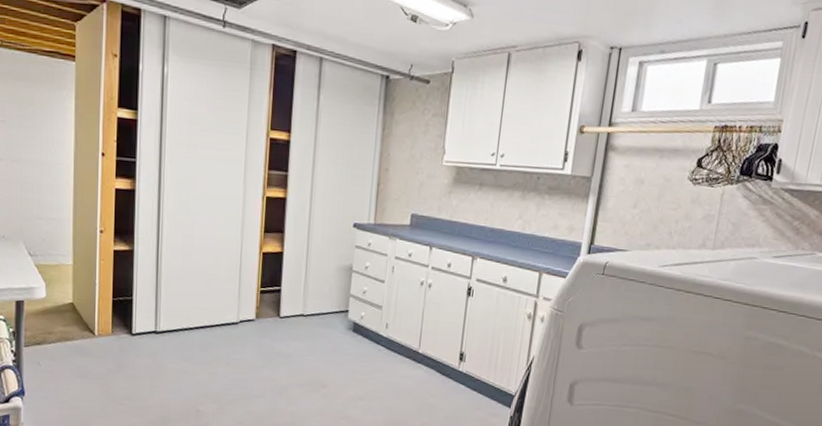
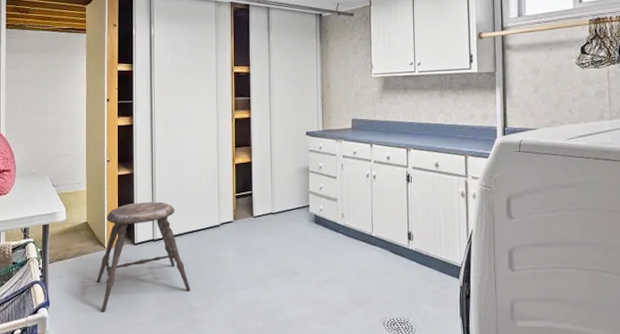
stool: none [83,286,198,408] -> present [96,201,191,312]

